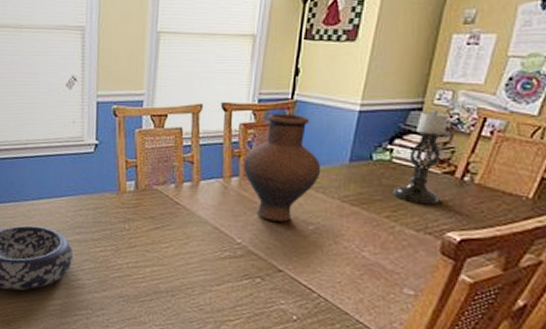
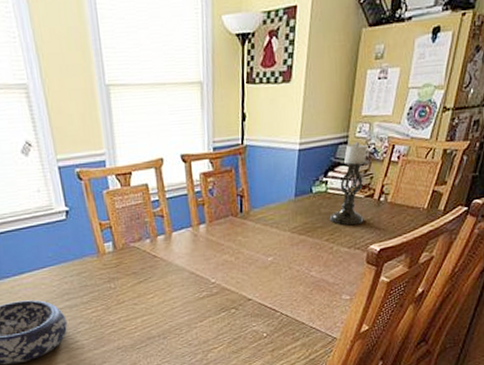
vase: present [243,113,321,222] -> none [207,158,273,259]

